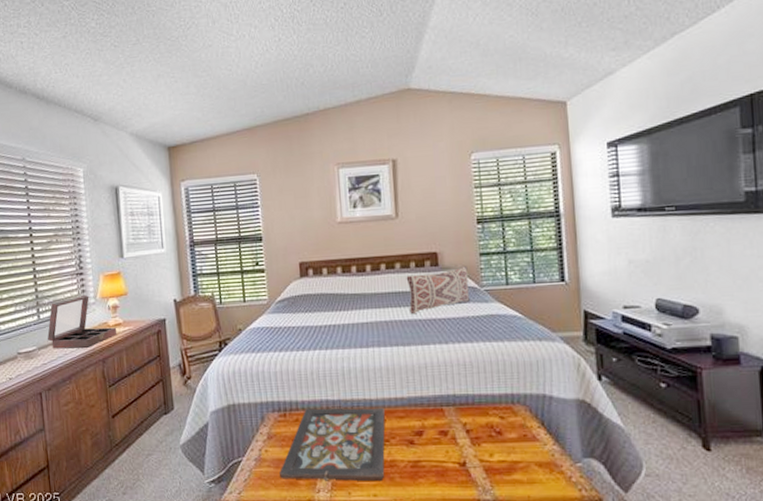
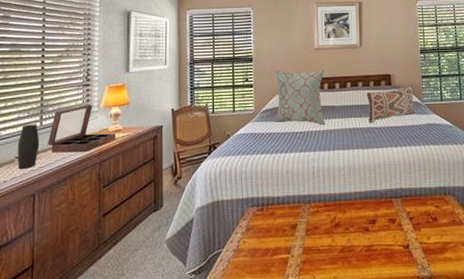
vase: none [18,318,40,366] -> present [17,124,40,169]
decorative tray: present [280,407,385,481] -> none [255,200,346,267]
pillow: none [290,249,355,317] -> present [275,70,325,125]

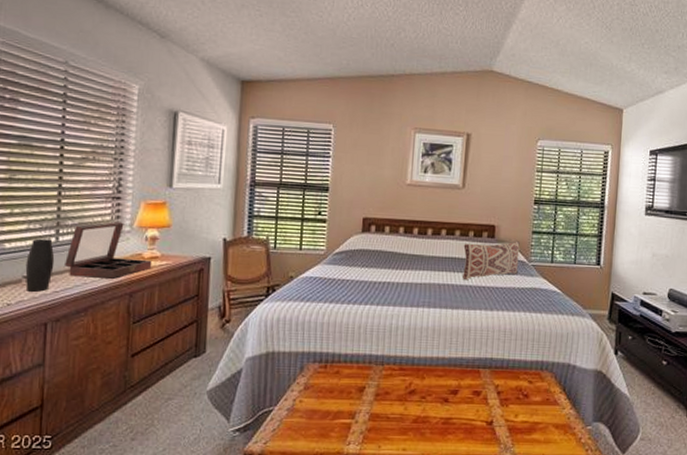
pillow: present [275,70,325,125] -> none [350,206,415,276]

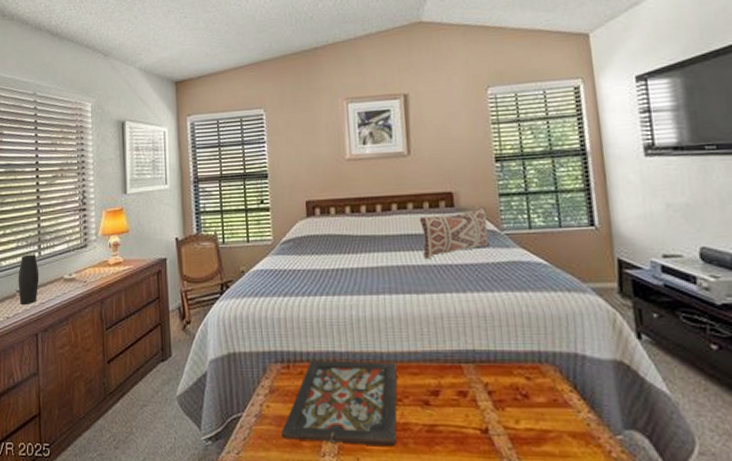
jewelry box: present [65,221,152,279] -> none [47,231,117,288]
decorative tray: none [311,361,425,435] -> present [282,360,397,446]

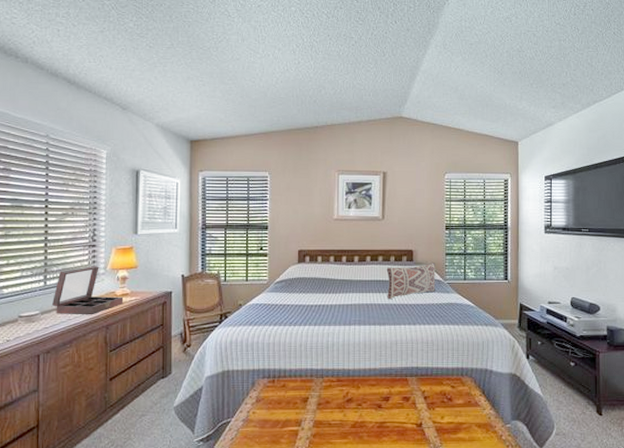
vase: present [18,254,39,304] -> none [20,284,44,329]
jewelry box: none [47,231,117,288] -> present [52,265,124,314]
decorative tray: present [282,360,397,446] -> none [264,376,359,440]

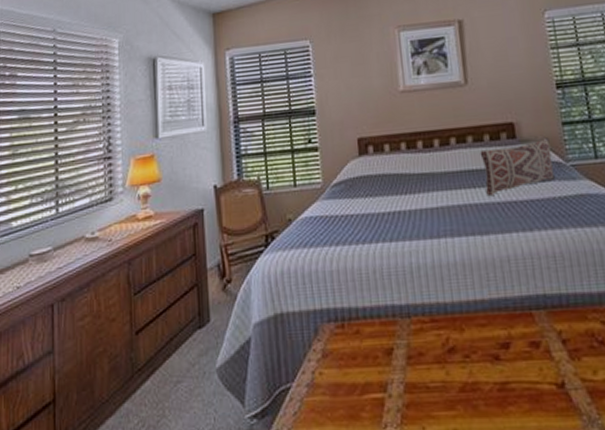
jewelry box: present [52,265,124,314] -> none [66,182,147,249]

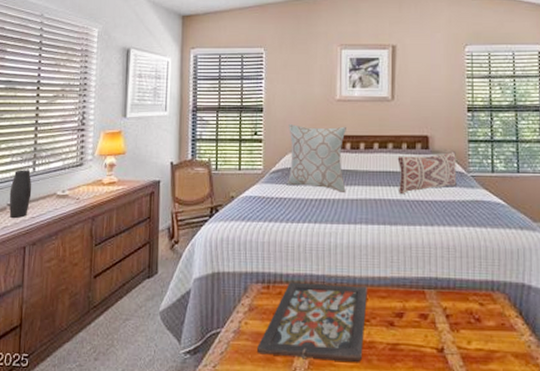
vase: none [31,211,56,271] -> present [9,170,32,218]
decorative tray: none [337,313,466,412] -> present [257,282,367,362]
pillow: none [347,121,423,201] -> present [286,124,346,192]

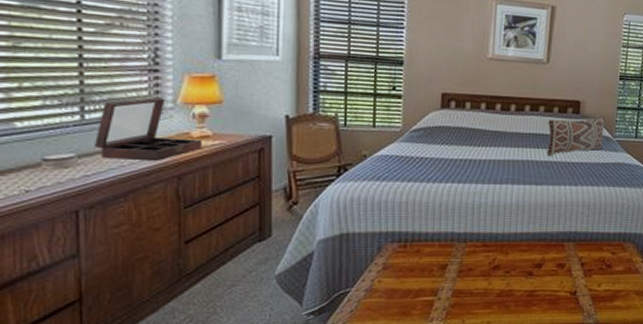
vase: present [9,170,32,218] -> none [44,116,82,176]
jewelry box: none [40,150,111,204] -> present [95,96,203,160]
decorative tray: present [257,282,367,362] -> none [392,240,509,310]
pillow: present [286,124,346,192] -> none [429,81,497,153]

